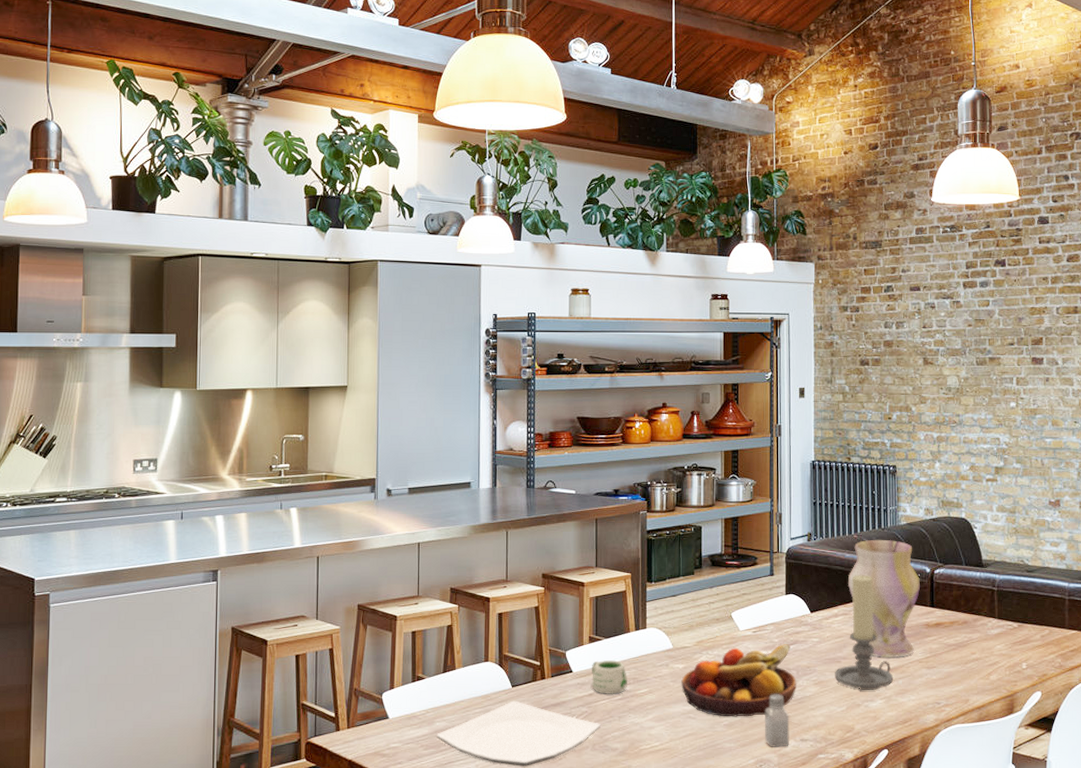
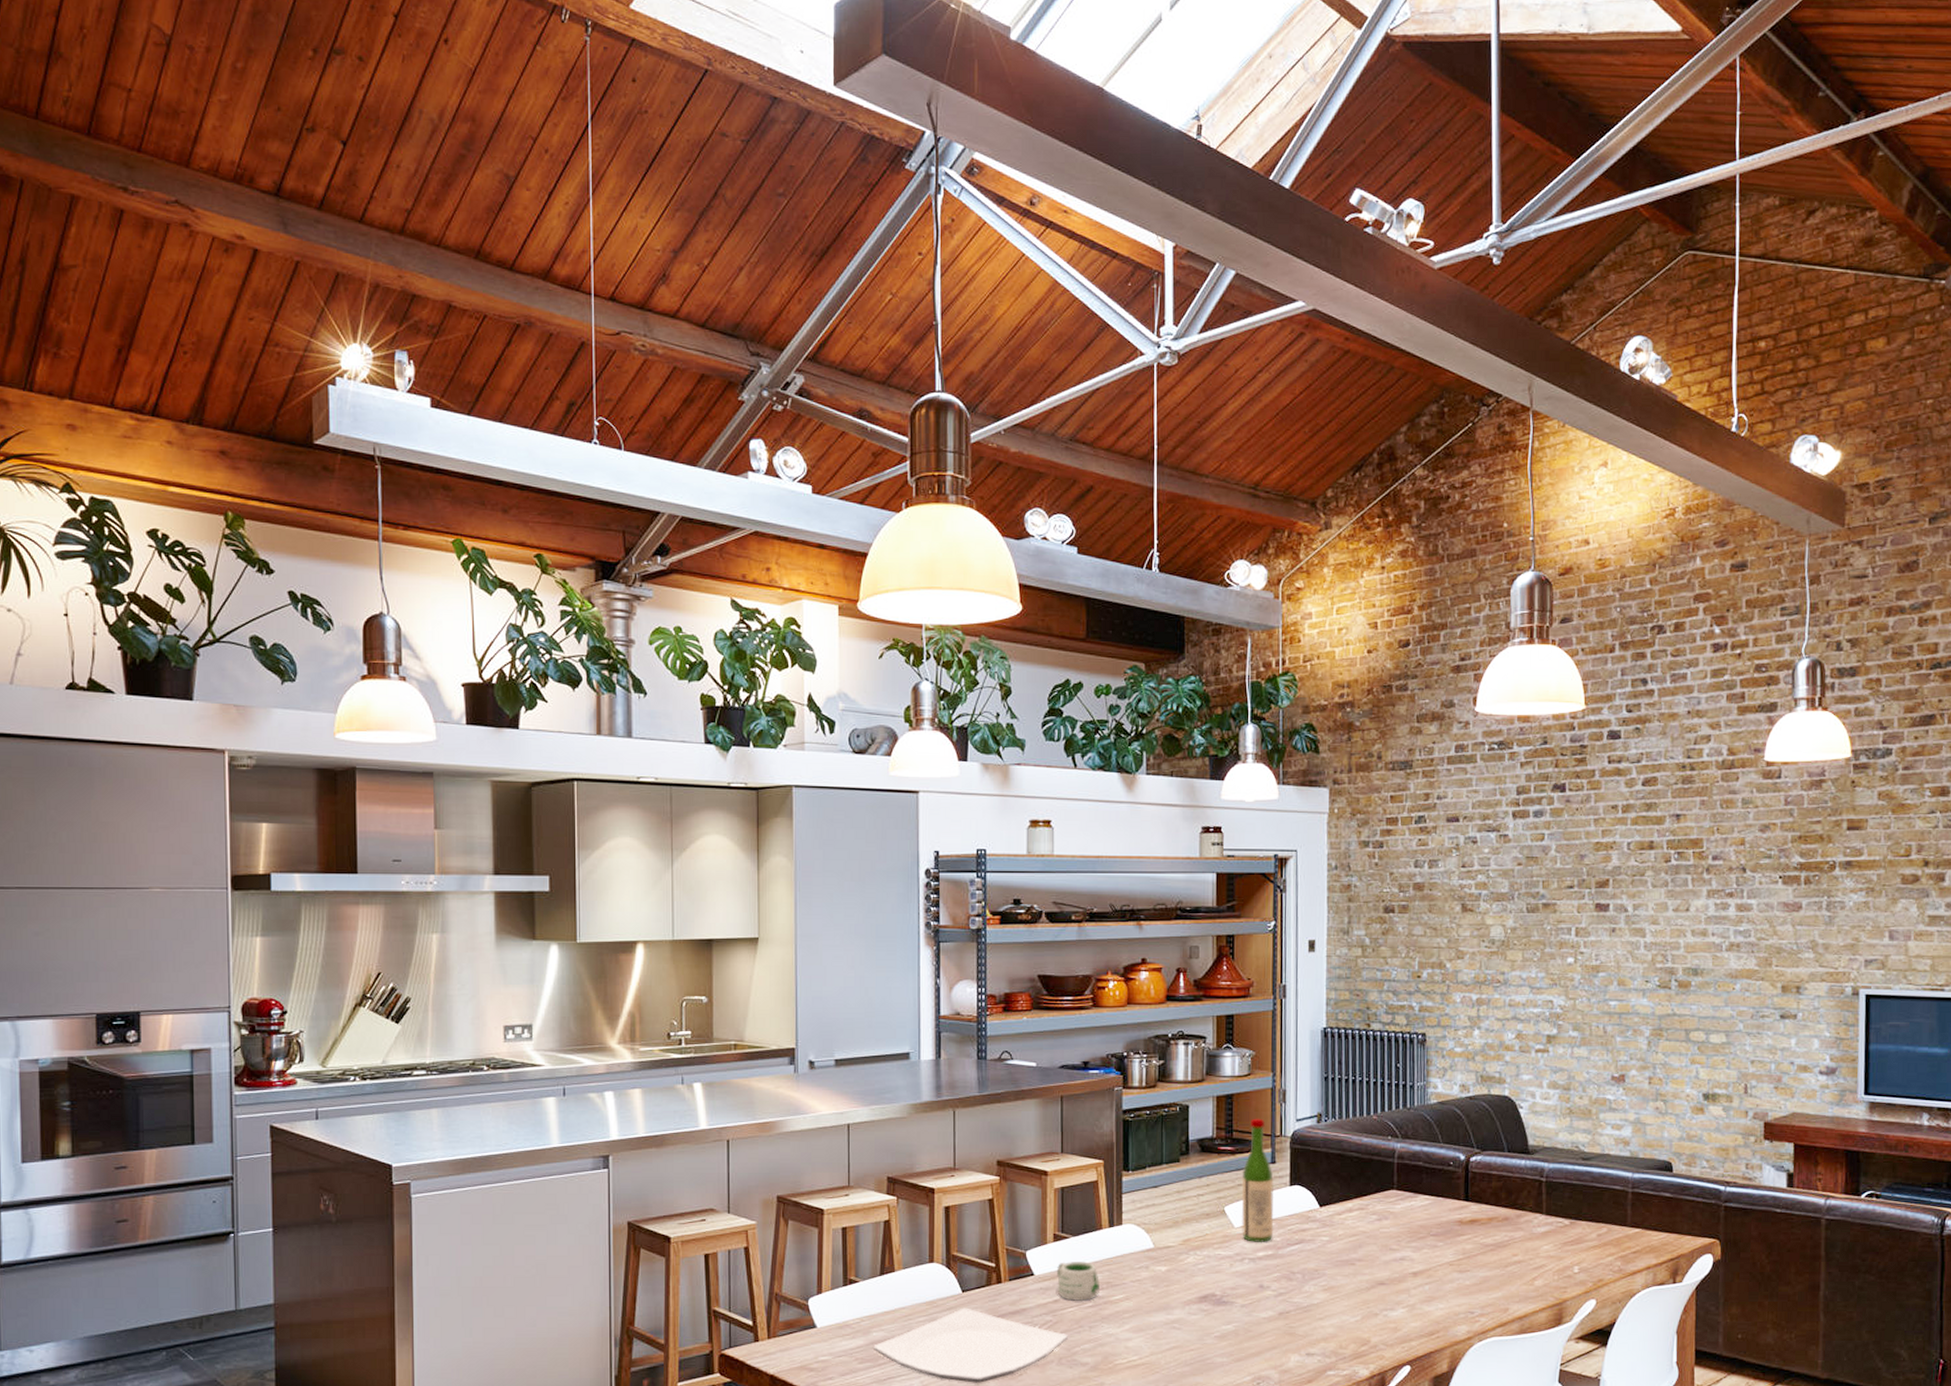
fruit bowl: present [681,644,797,717] -> none [1164,1243,1303,1328]
wine bottle: none [745,537,773,644] -> present [1241,1118,1275,1243]
saltshaker: present [764,694,790,747] -> none [1263,1301,1294,1362]
candle holder: present [835,575,894,691] -> none [1348,1163,1419,1298]
vase: present [847,539,920,658] -> none [1364,1121,1452,1259]

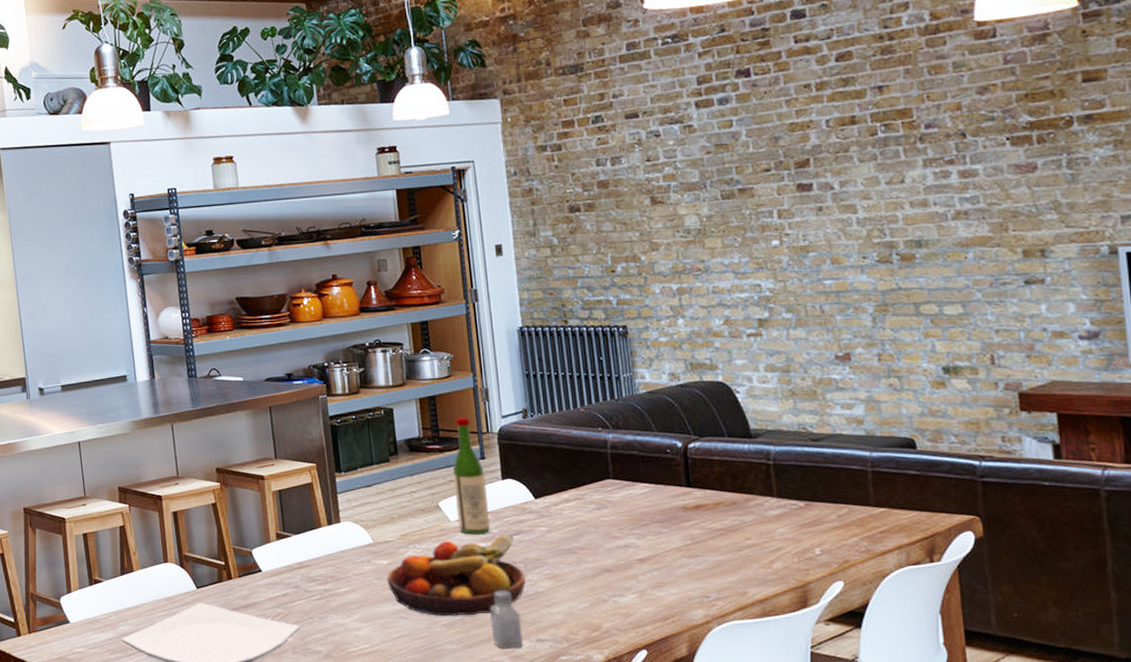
mug: present [1057,1262,1101,1301] -> none [282,558,326,594]
fruit bowl: none [1164,1243,1303,1328] -> present [387,534,527,617]
saltshaker: none [1263,1301,1294,1362] -> present [489,590,524,649]

